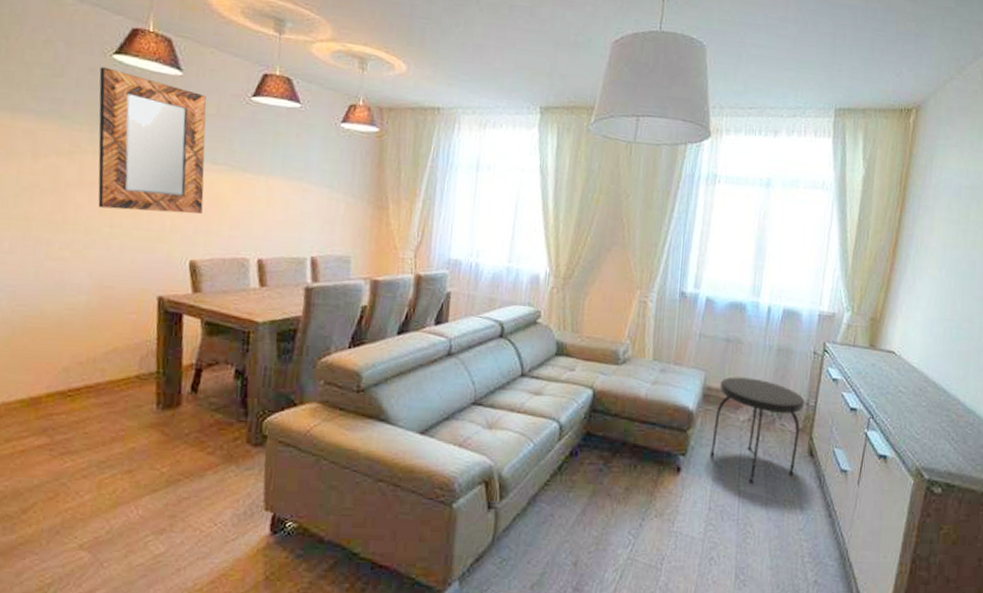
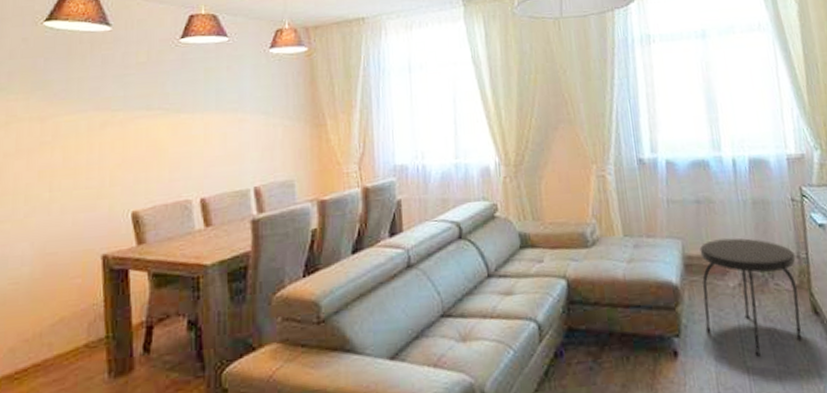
home mirror: present [98,67,206,214] -> none [31,35,141,173]

